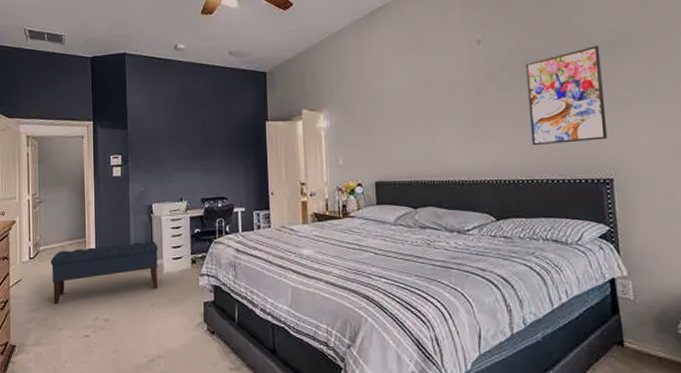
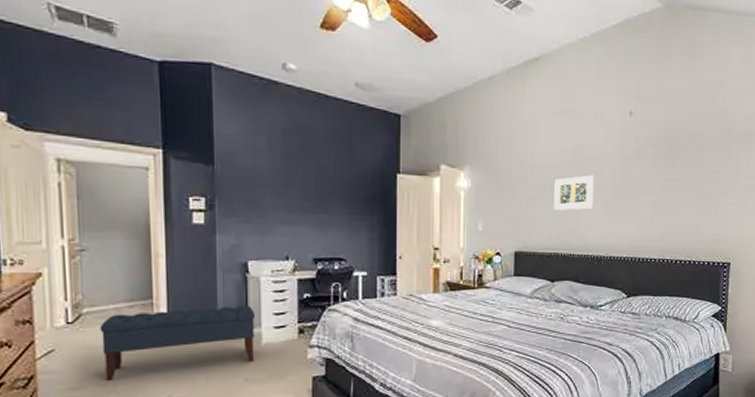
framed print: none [408,103,449,140] -> present [553,174,594,211]
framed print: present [525,46,608,146] -> none [667,133,736,227]

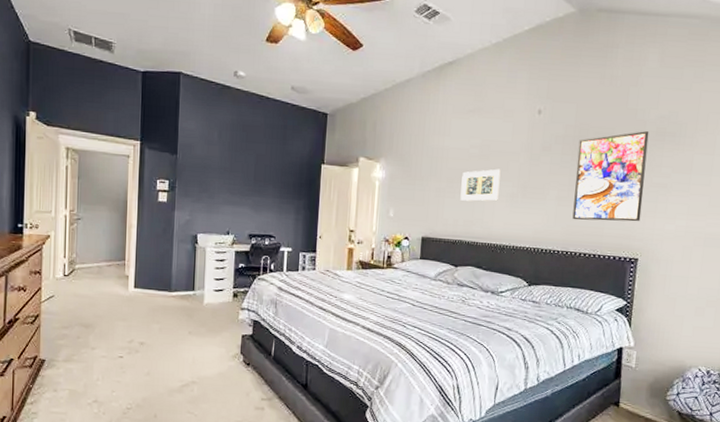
bench: present [99,305,256,382] -> none [86,270,201,324]
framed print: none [667,133,736,227] -> present [572,131,649,222]

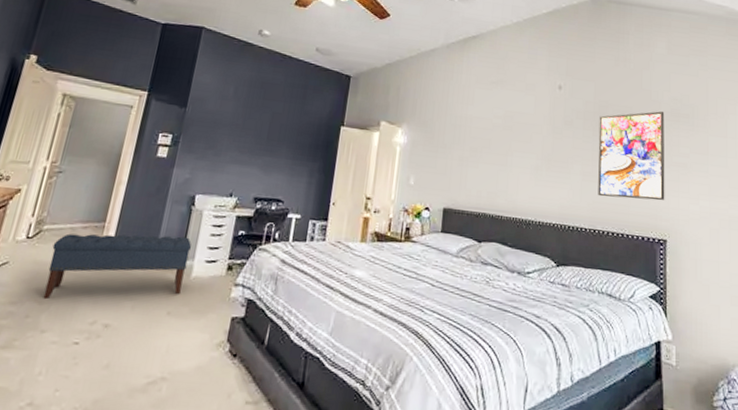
bench: none [86,270,201,324] -> present [43,233,192,300]
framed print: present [460,168,501,201] -> none [484,140,524,173]

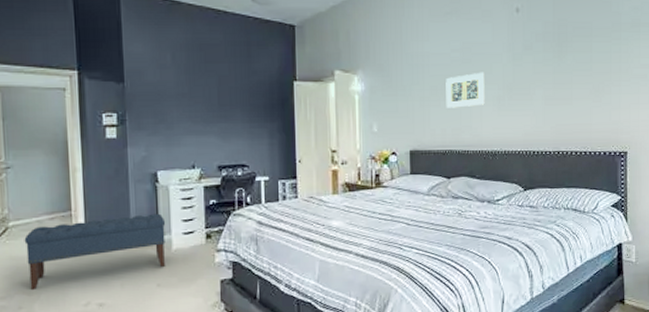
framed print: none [484,140,524,173] -> present [446,72,485,108]
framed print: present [598,111,665,201] -> none [559,23,626,119]

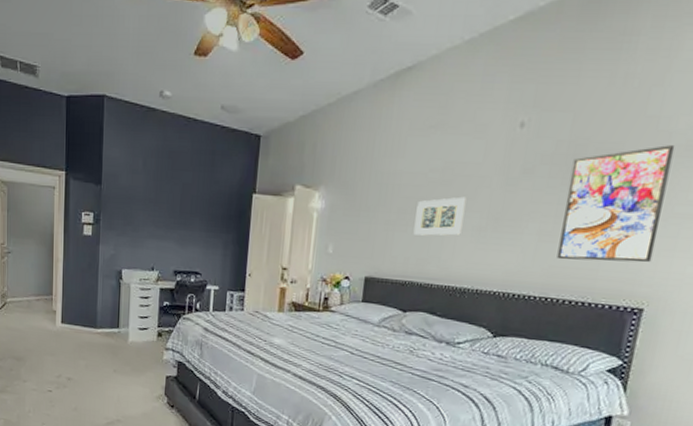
bench: present [24,213,166,291] -> none [17,305,125,357]
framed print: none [559,23,626,119] -> present [557,145,675,263]

